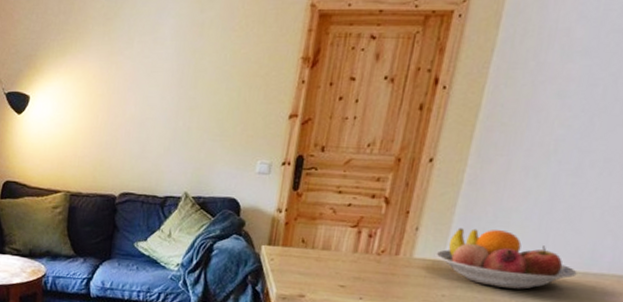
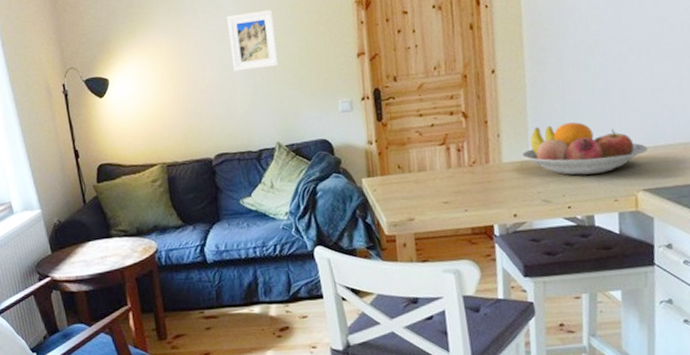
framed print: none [157,50,211,113] -> present [227,9,279,72]

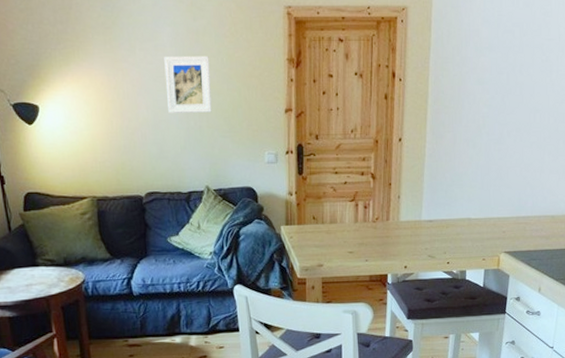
fruit bowl: present [521,122,648,176] -> none [416,191,512,237]

